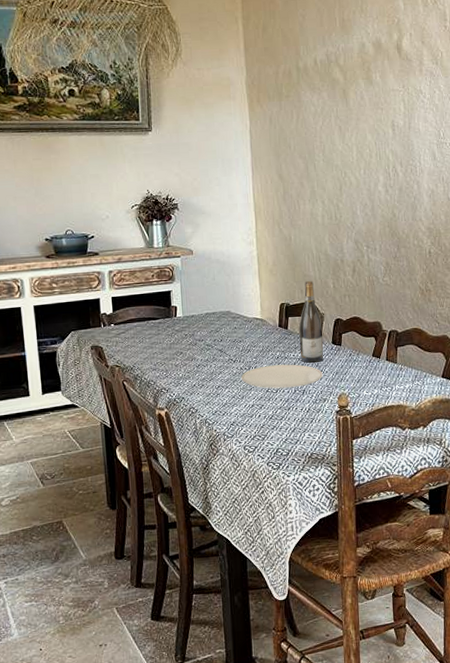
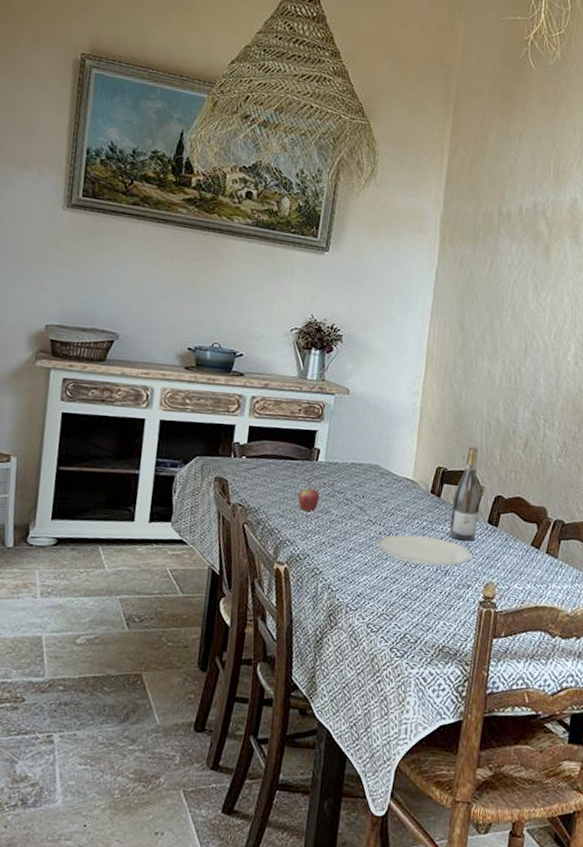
fruit: none [165,334,185,362] -> present [297,480,320,512]

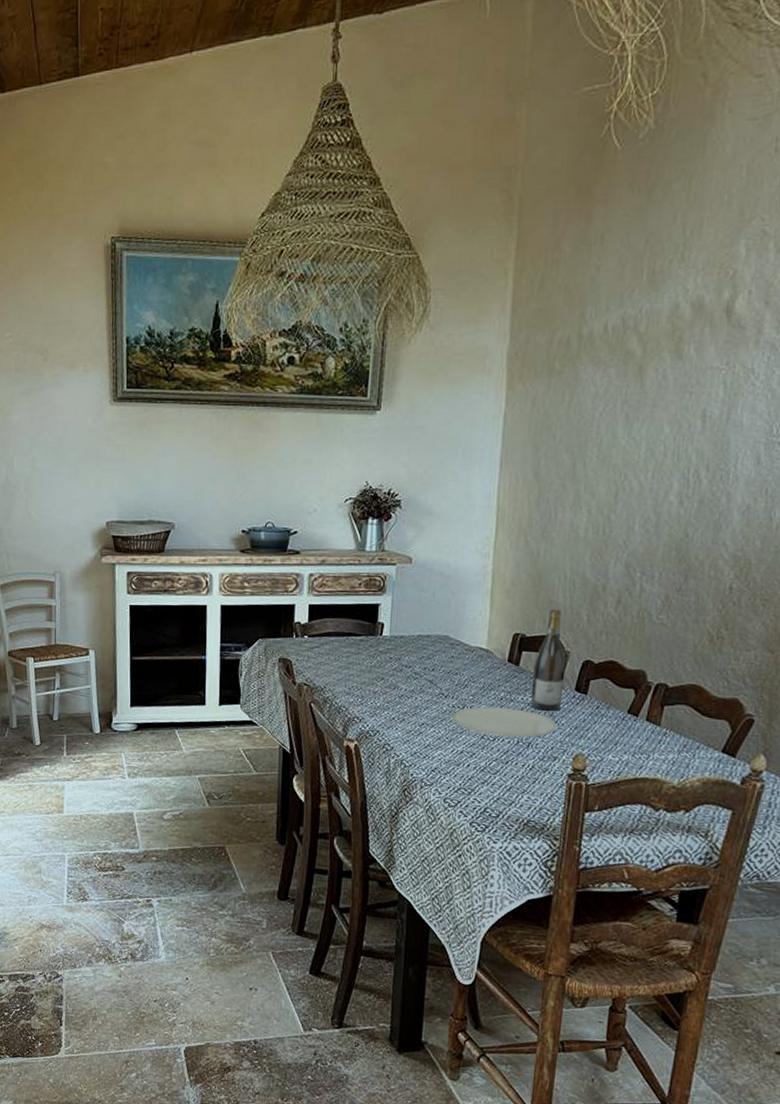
fruit: present [297,480,320,512] -> none [364,655,387,688]

